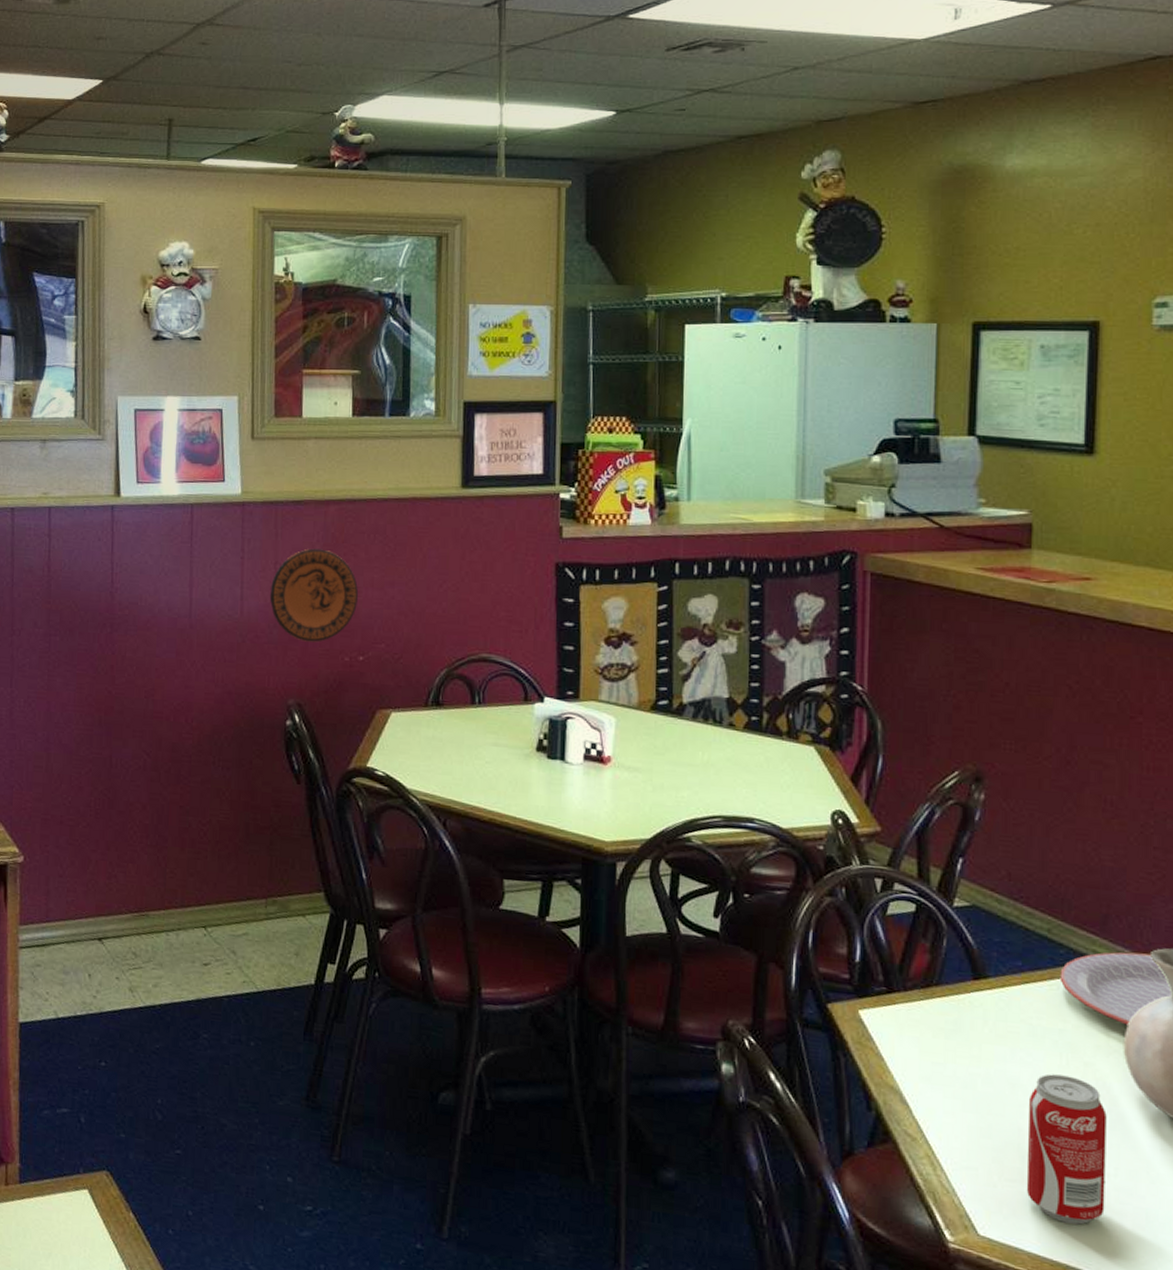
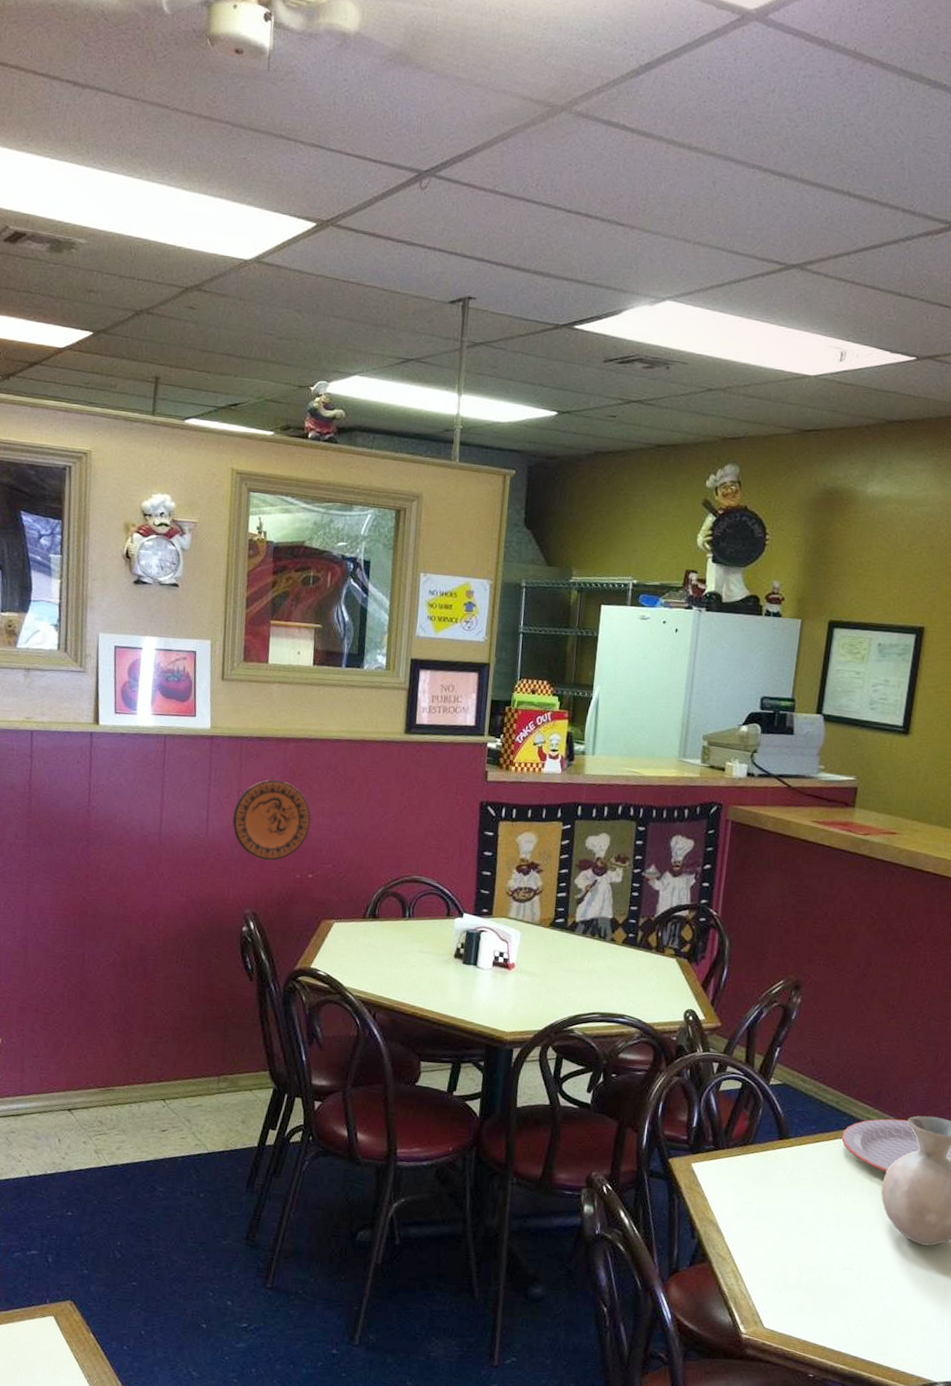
beverage can: present [1026,1074,1107,1225] -> none [801,1209,864,1318]

